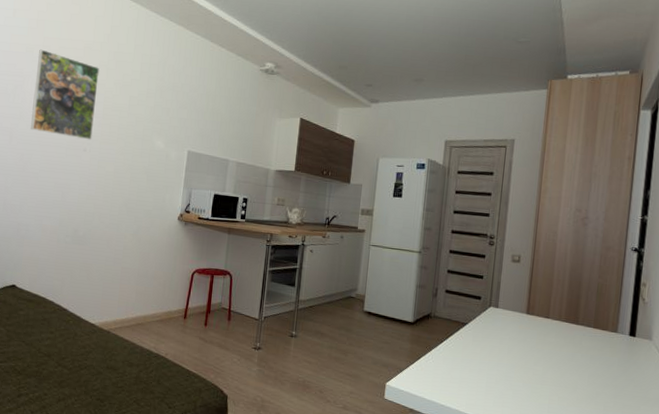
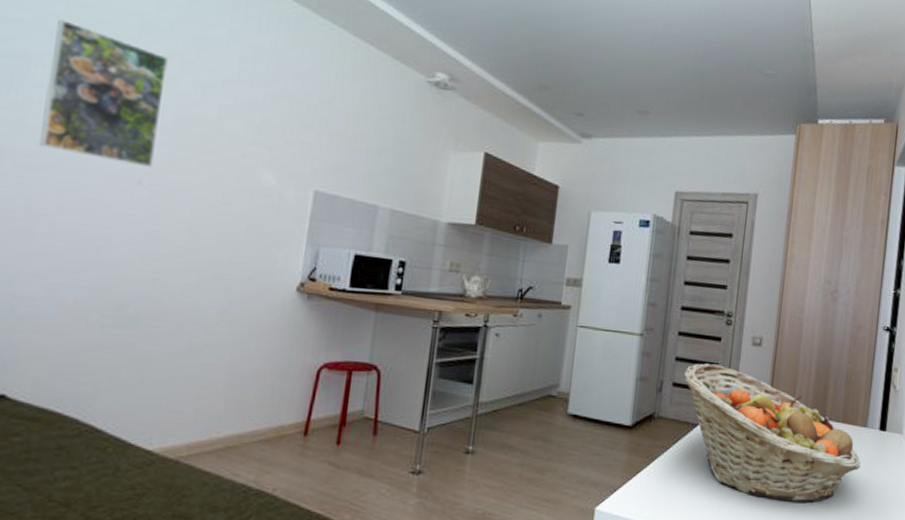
fruit basket: none [455,275,612,393] -> present [684,363,861,504]

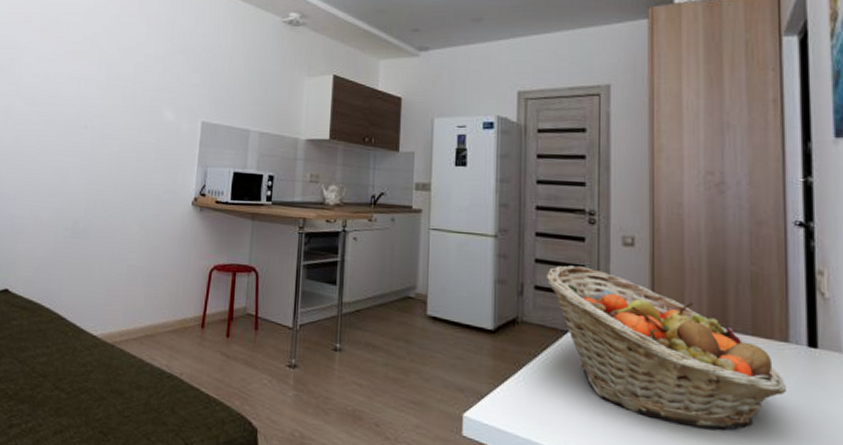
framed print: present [39,19,170,168] -> none [27,17,103,116]

